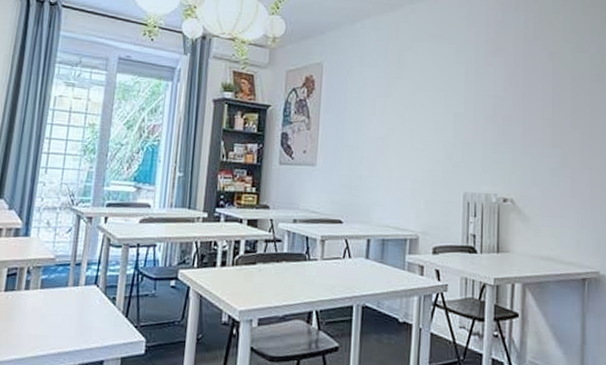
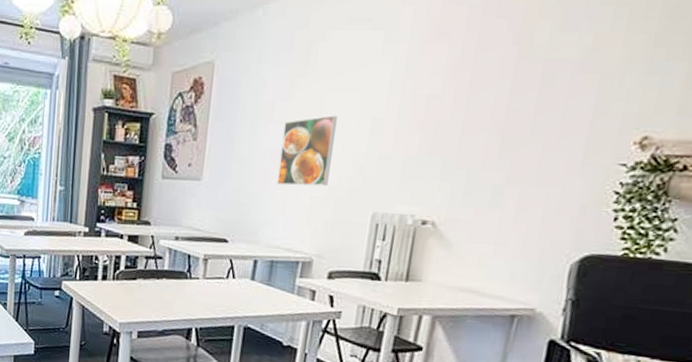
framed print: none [382,110,427,170] -> present [277,115,337,186]

